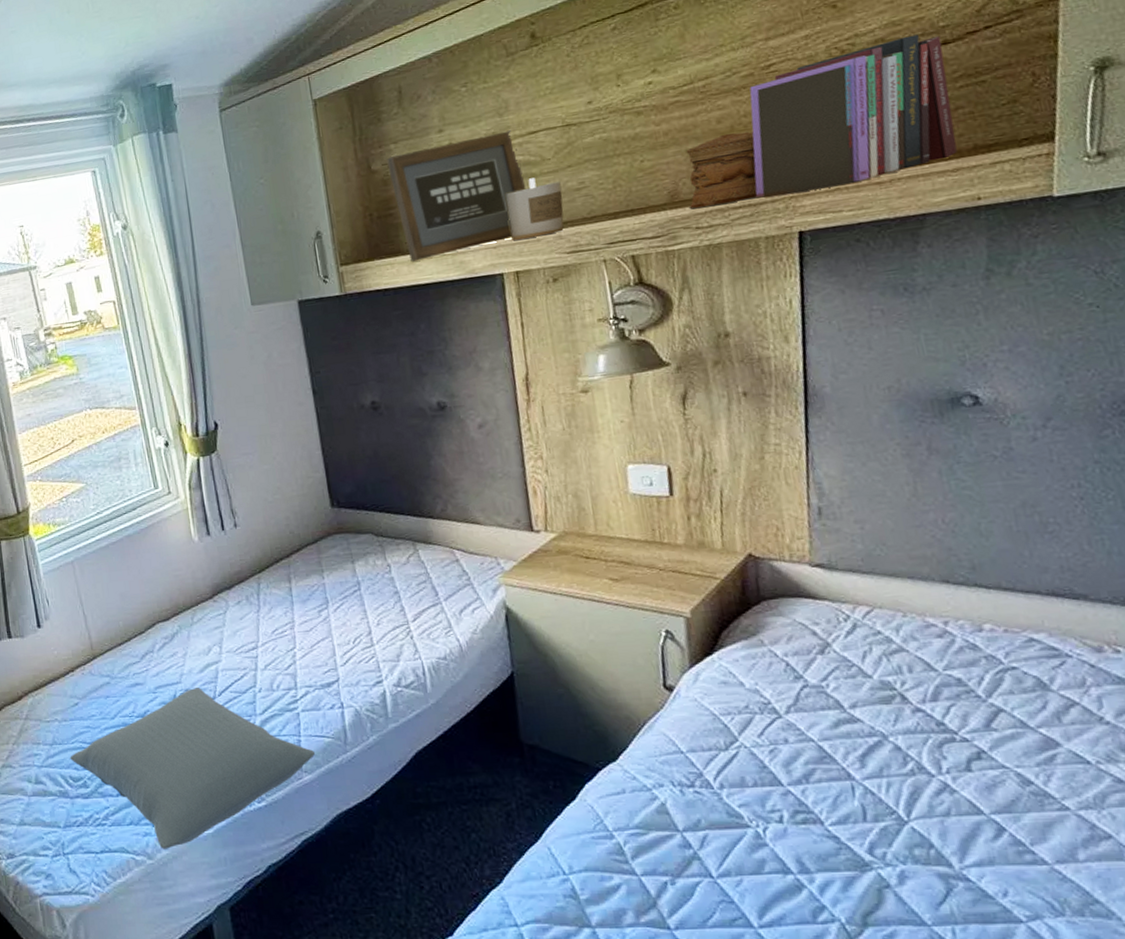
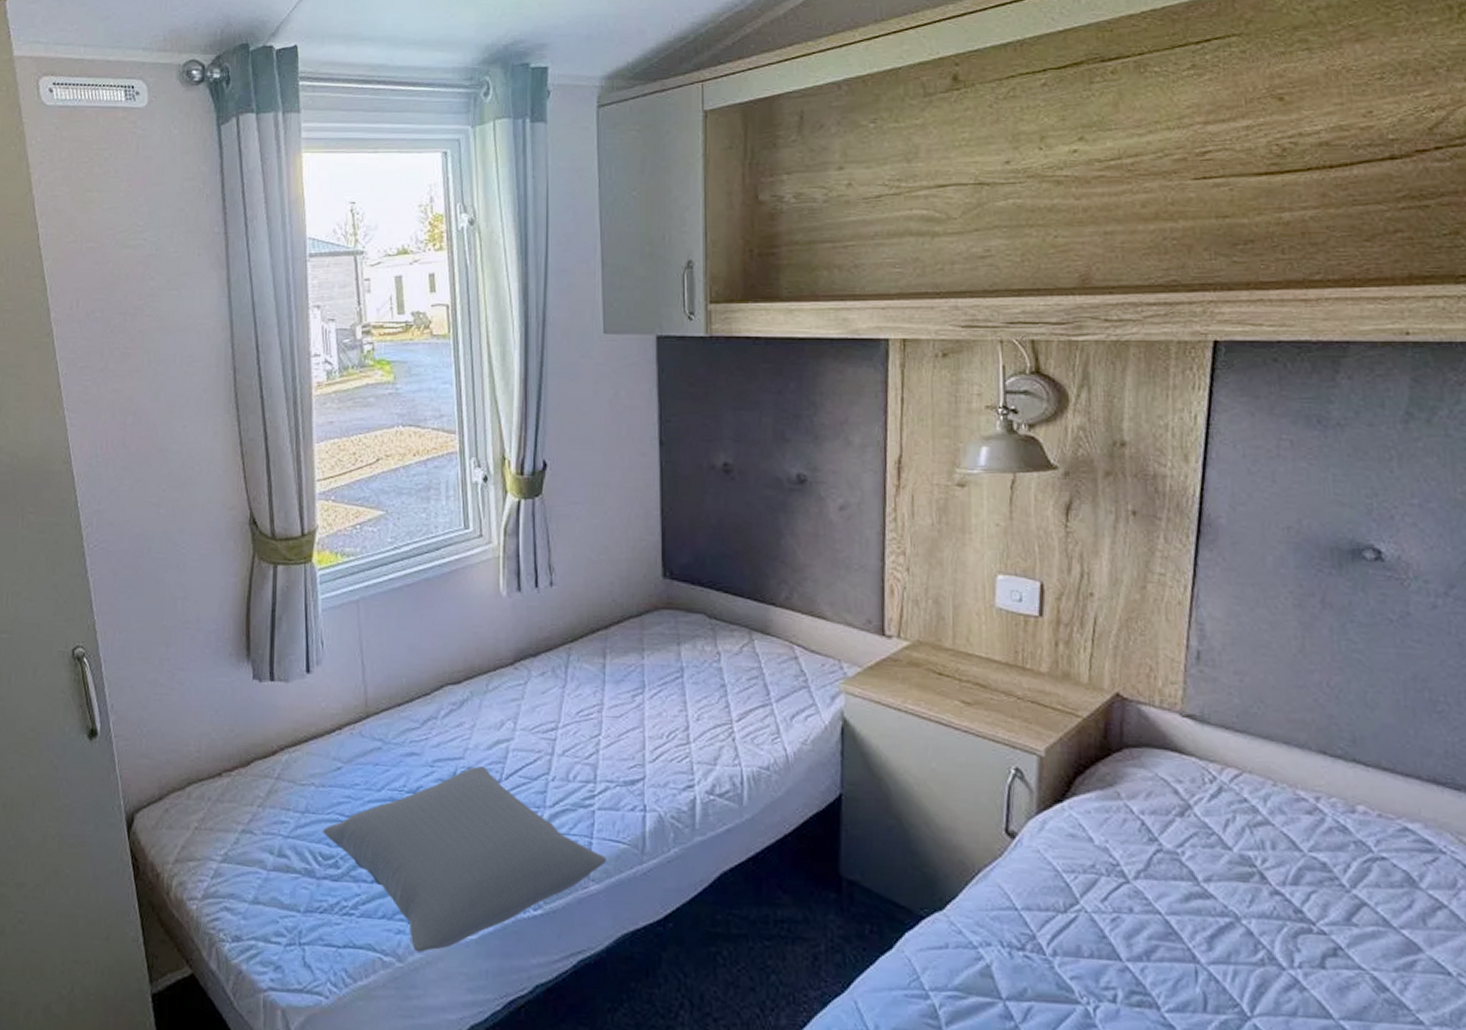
picture frame: present [386,130,527,262] -> none [777,180,927,311]
candle: present [505,177,564,240] -> none [902,237,966,303]
decorative box: present [687,131,758,209] -> none [1099,220,1180,299]
books: present [749,34,958,198] -> none [1172,143,1392,297]

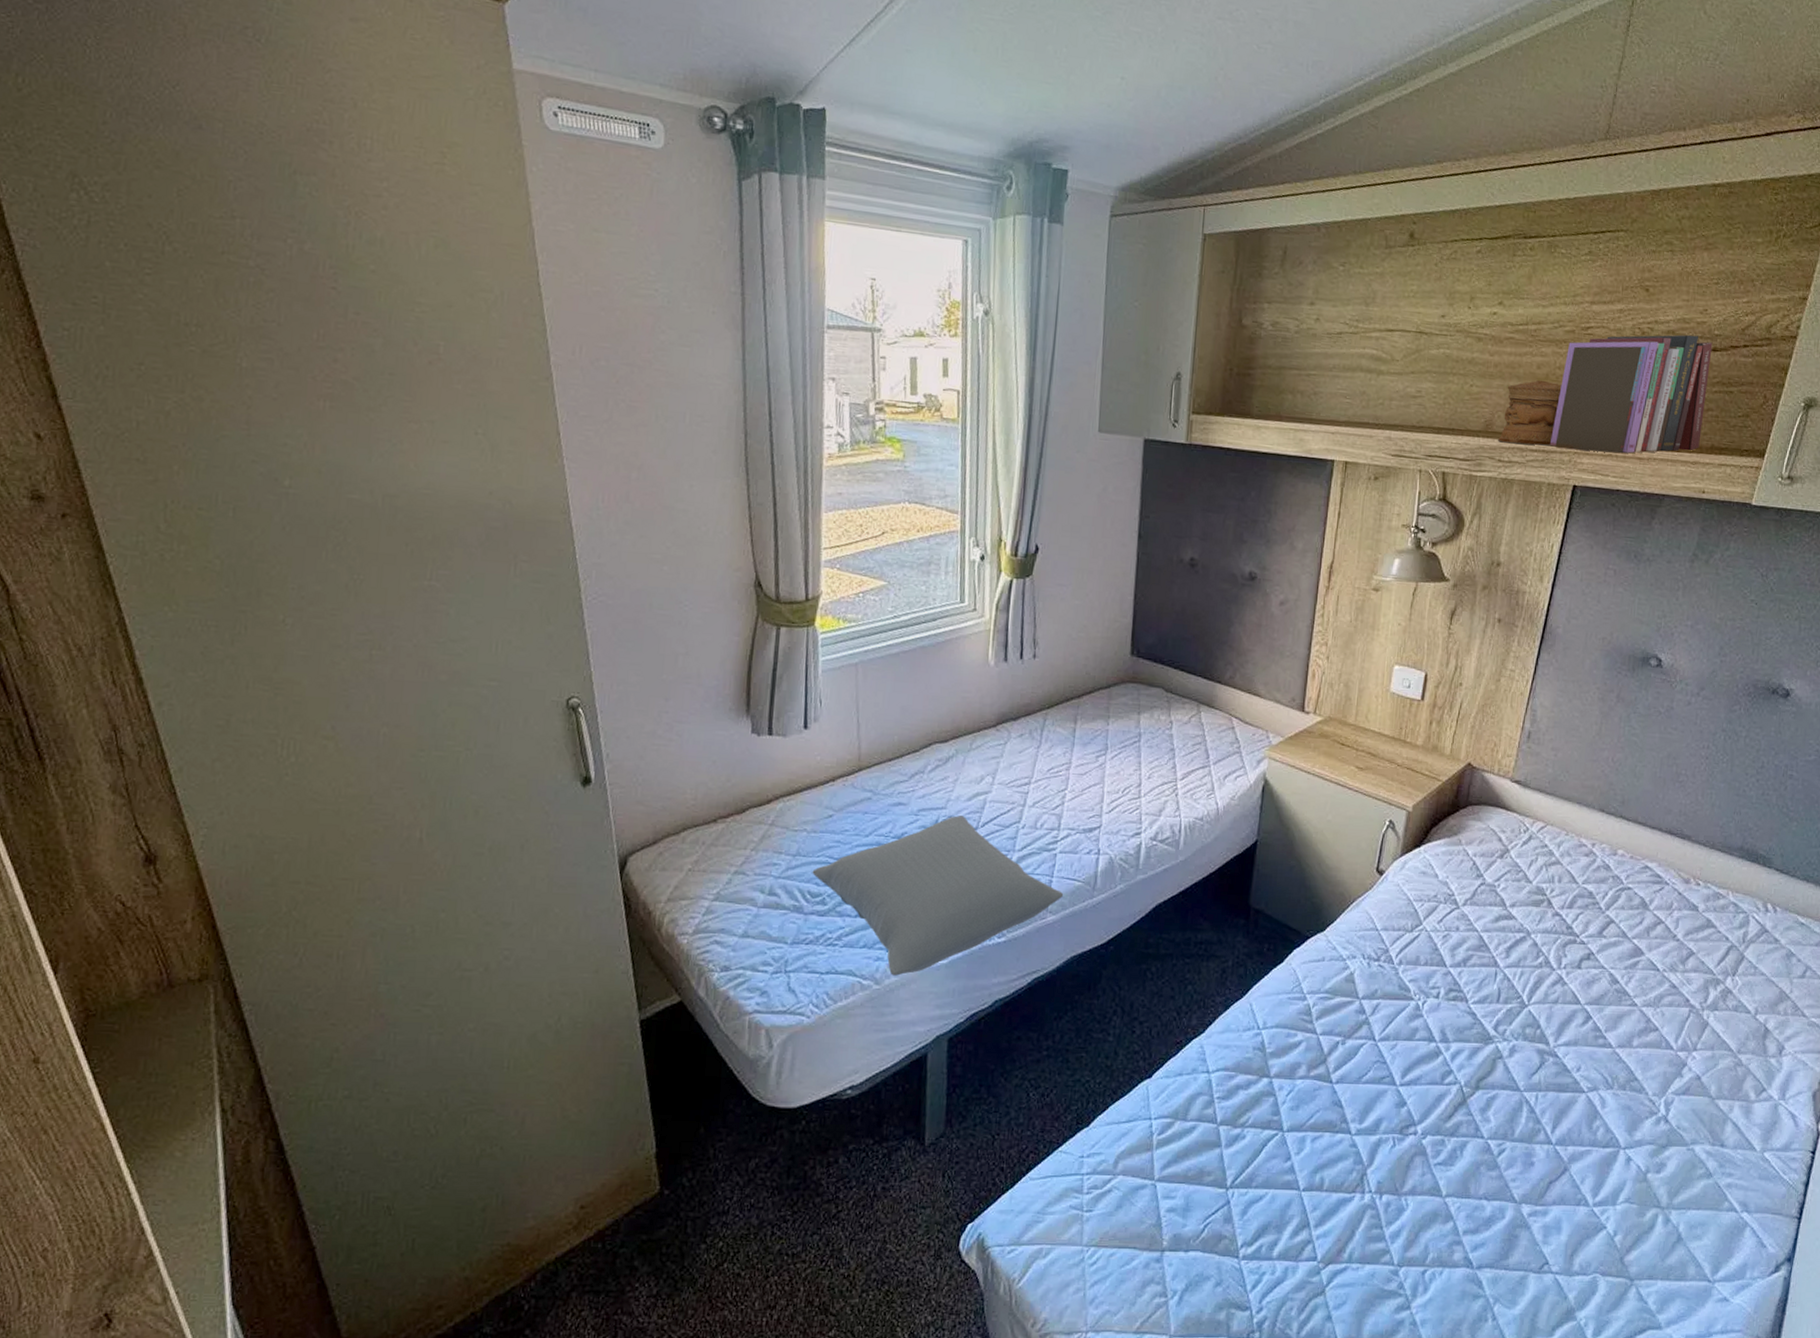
decorative box: none [1099,220,1180,299] -> present [1497,380,1562,446]
books: none [1172,143,1392,297] -> present [1549,334,1713,454]

